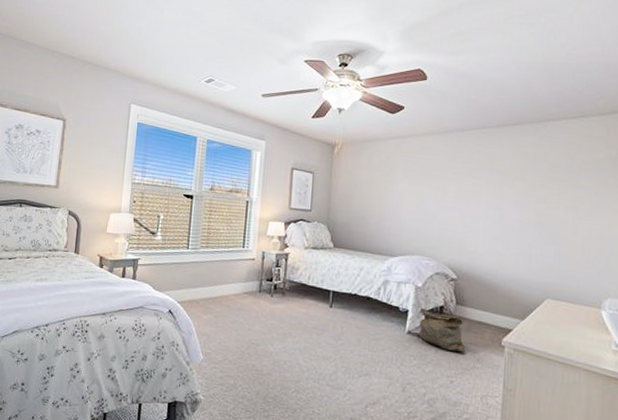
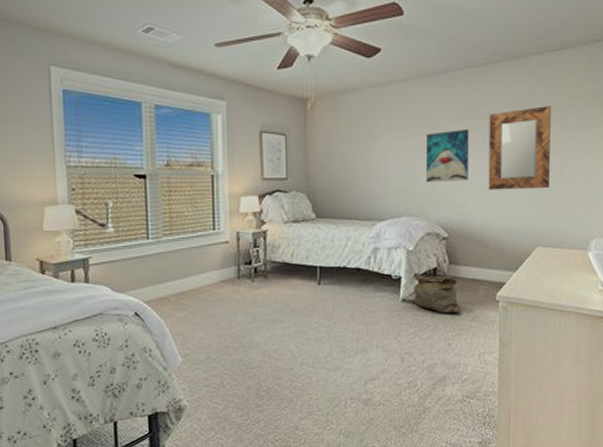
wall art: none [439,182,482,229] -> present [426,129,469,183]
home mirror: none [499,167,566,245] -> present [488,106,551,190]

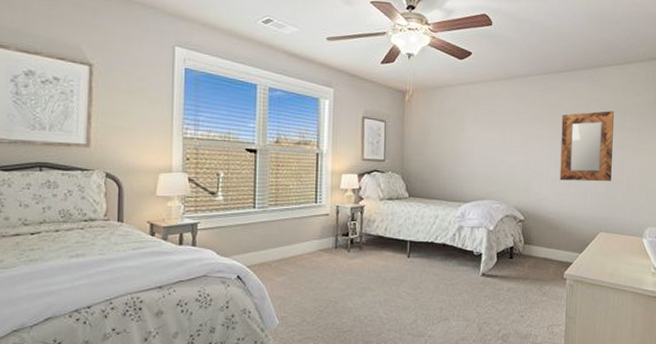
bag: present [411,272,462,314] -> none [490,250,534,289]
wall art: present [426,129,469,183] -> none [507,126,544,171]

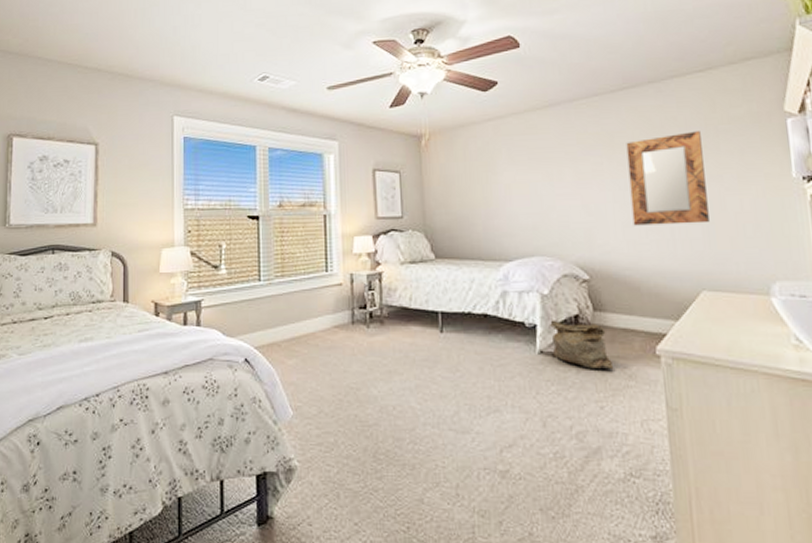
bag: none [490,250,534,289] -> present [548,320,614,370]

